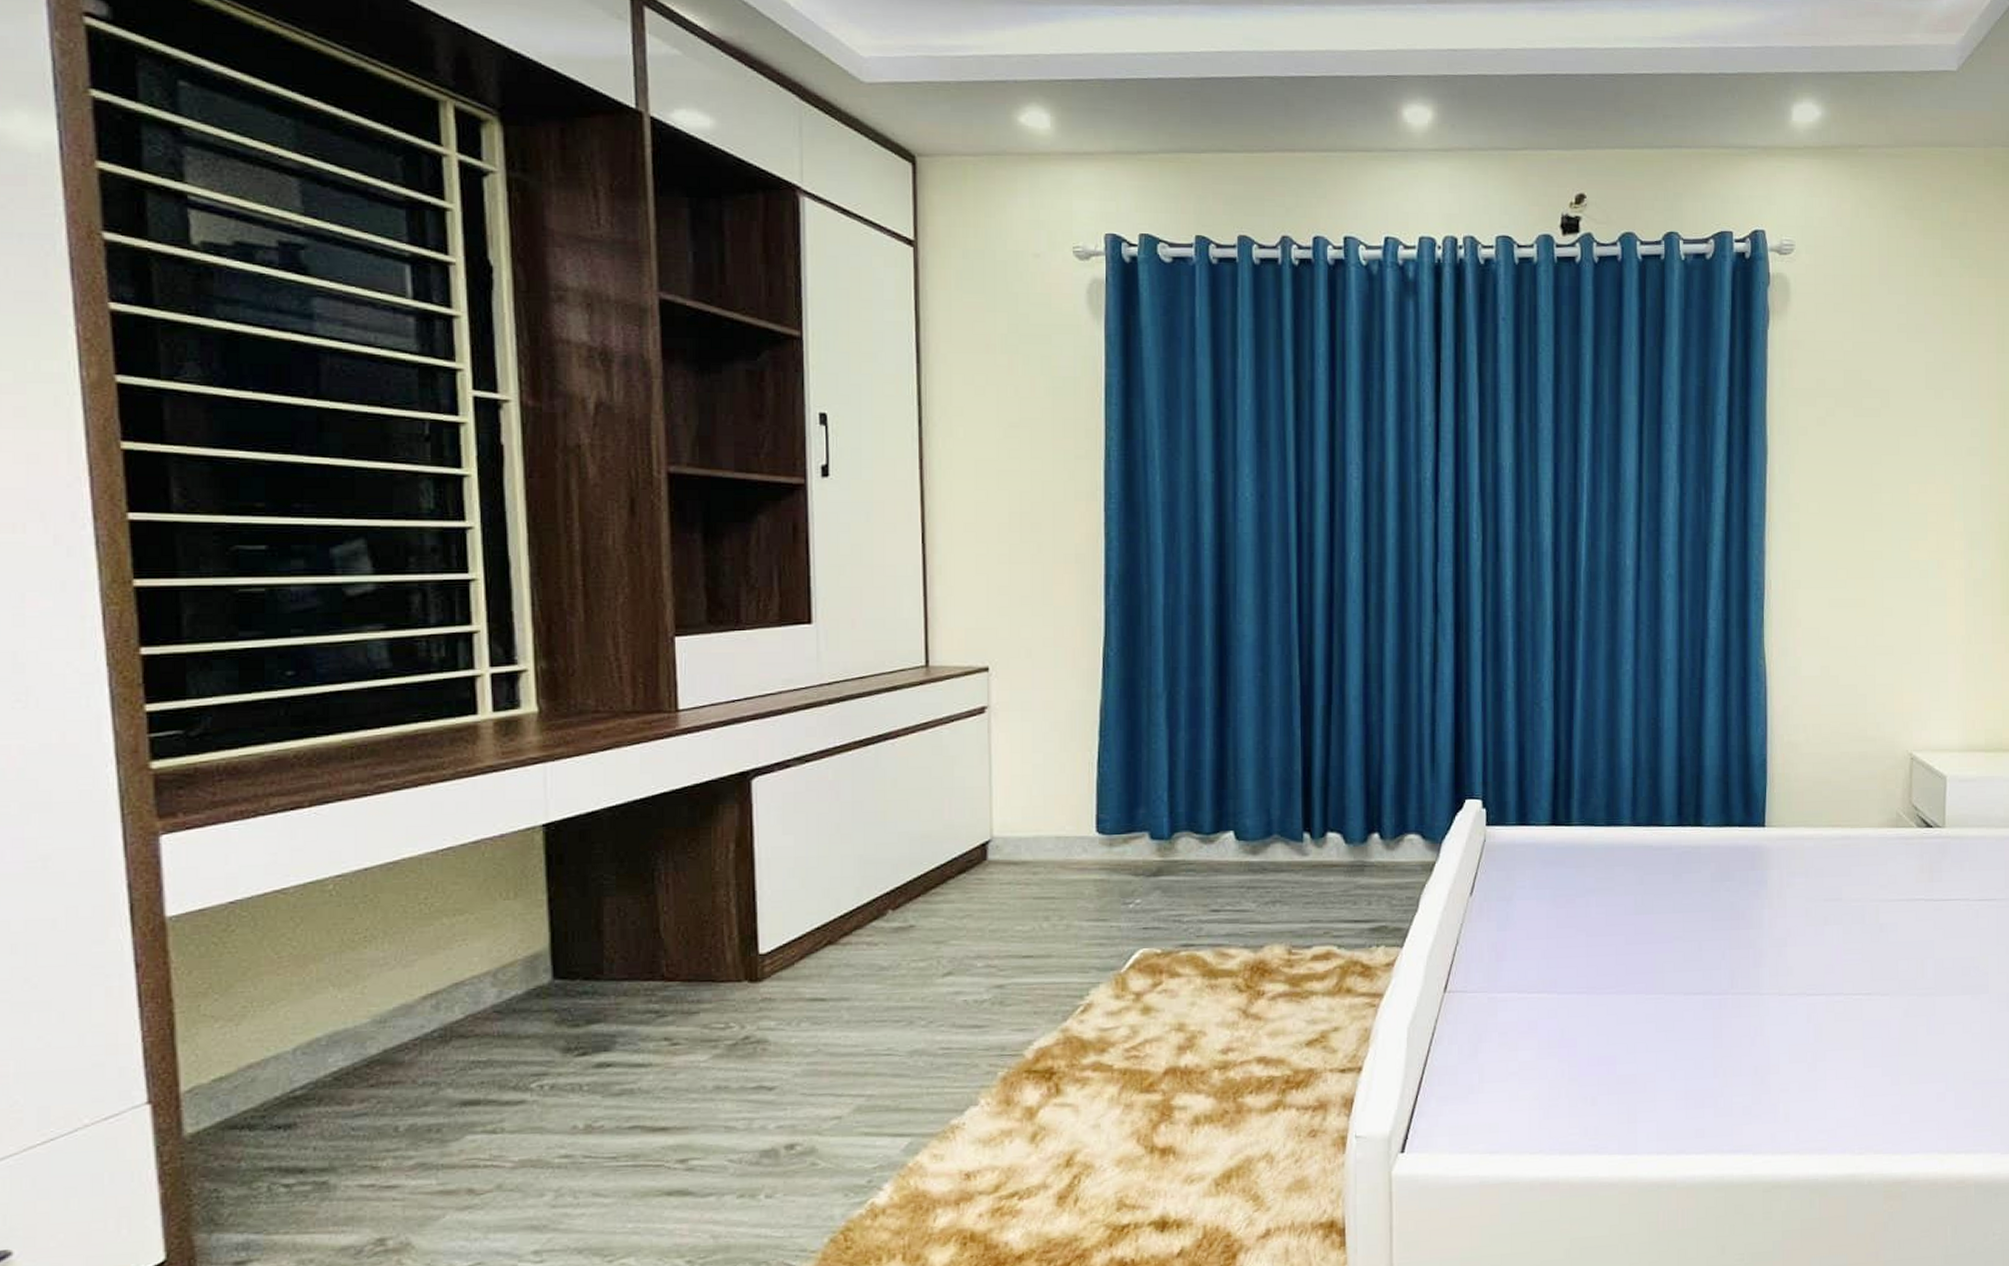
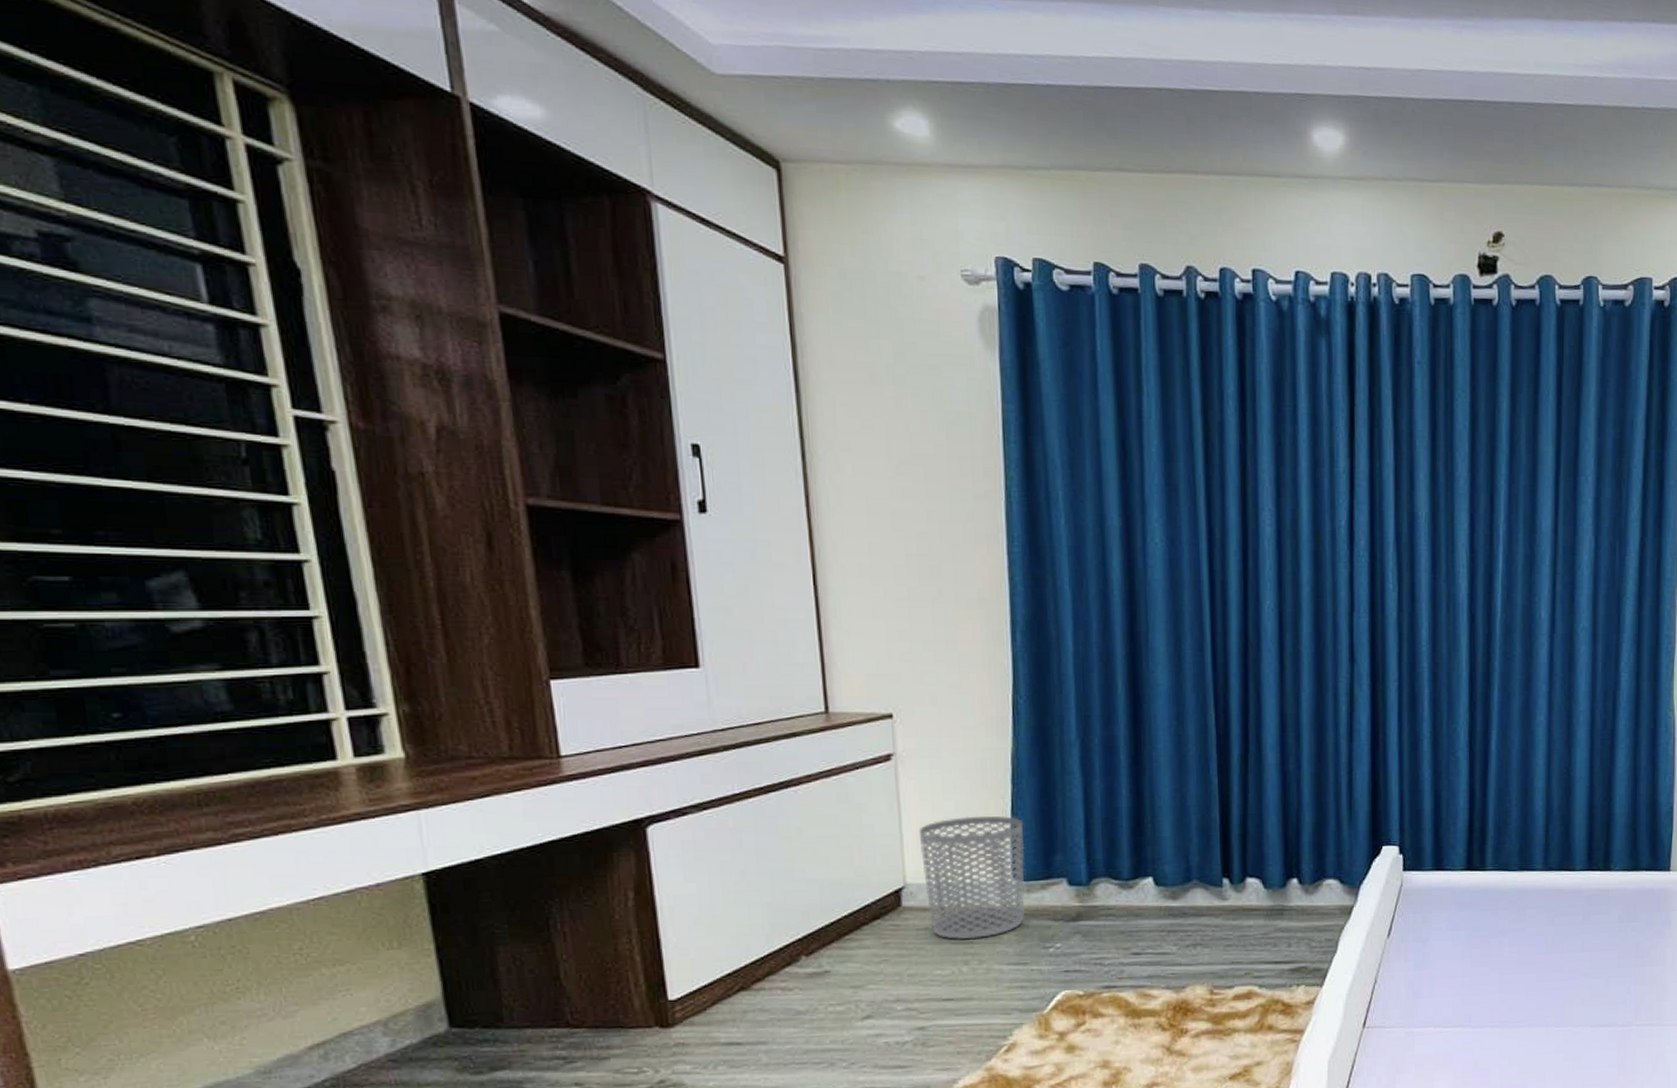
waste bin: none [1007,768,1109,895] -> present [918,815,1025,940]

